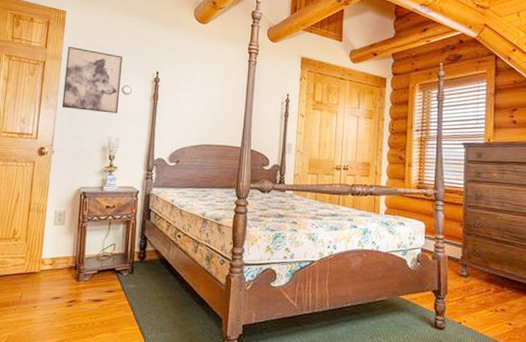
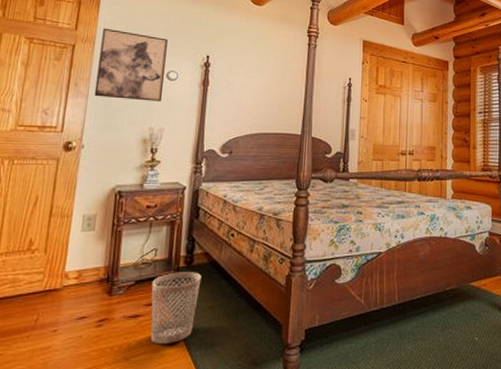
wastebasket: none [110,265,153,327] -> present [150,272,202,345]

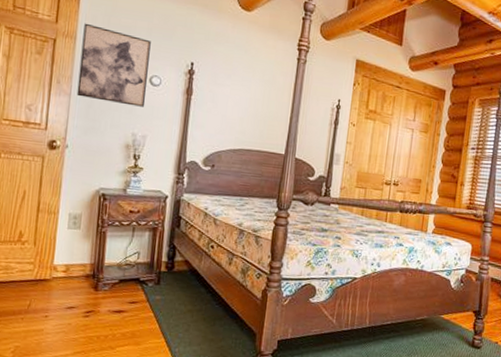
wastebasket: present [150,272,202,345] -> none [133,275,182,340]

